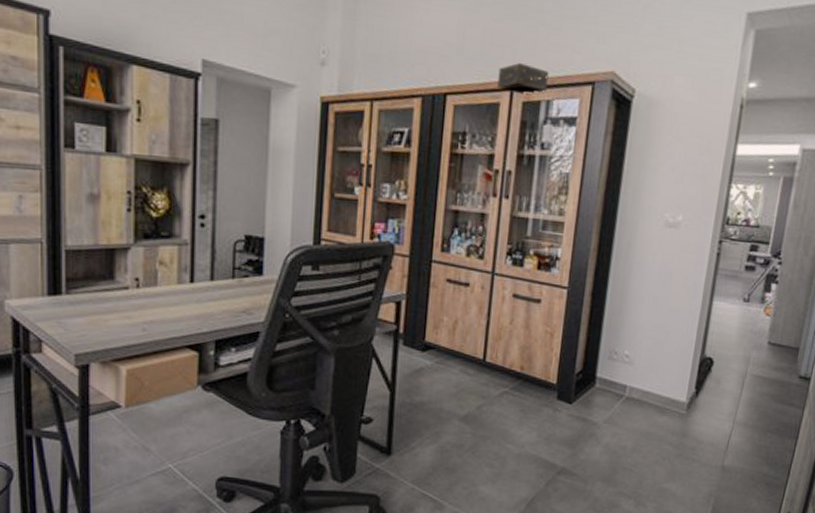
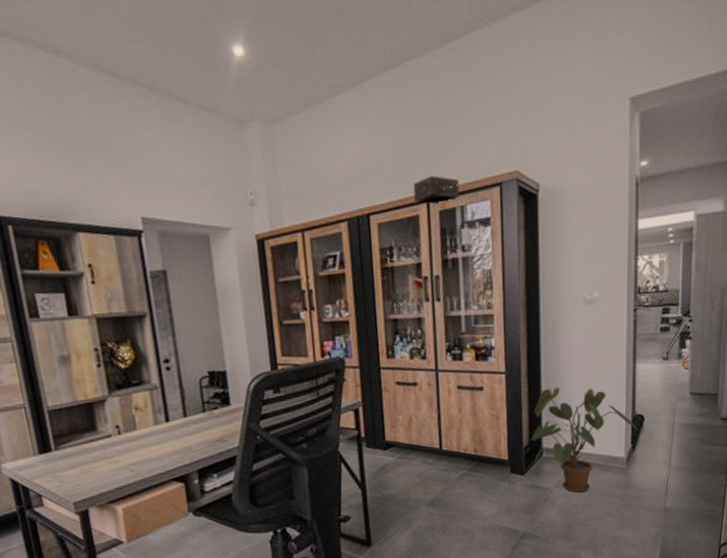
house plant: none [583,312,704,433] -> present [530,387,637,493]

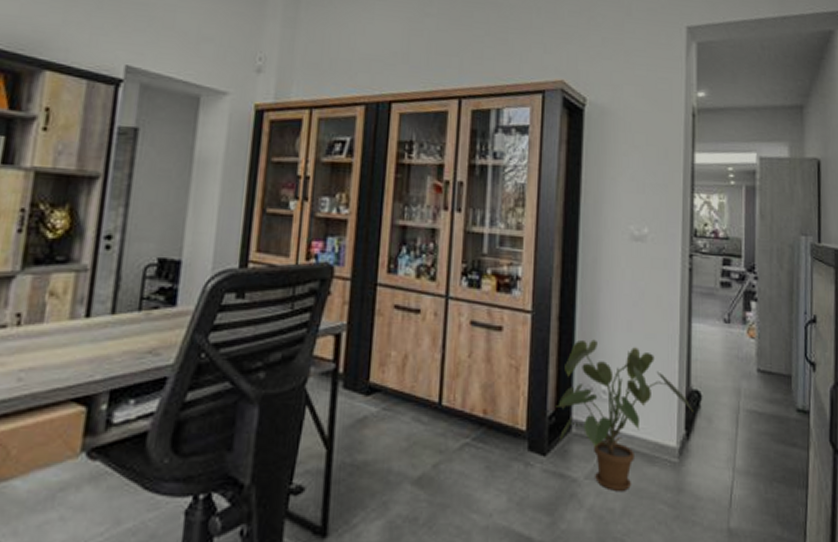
decorative box: present [413,176,460,205] -> none [445,72,498,103]

